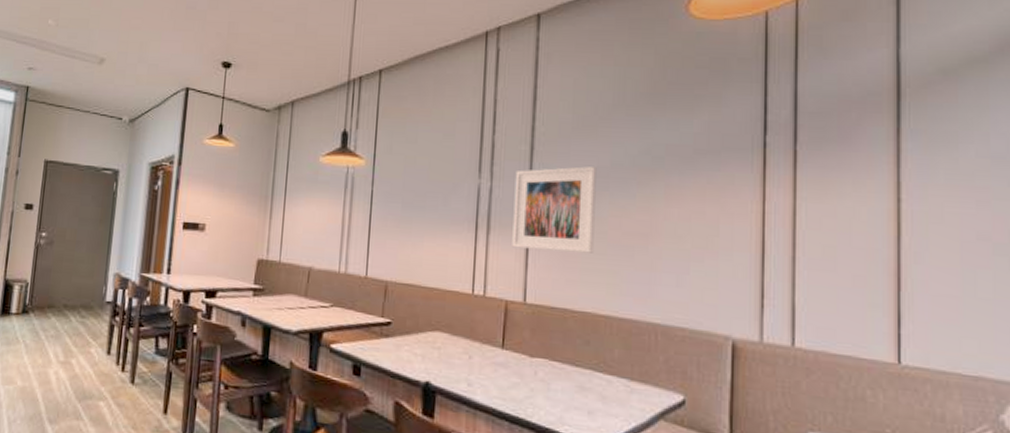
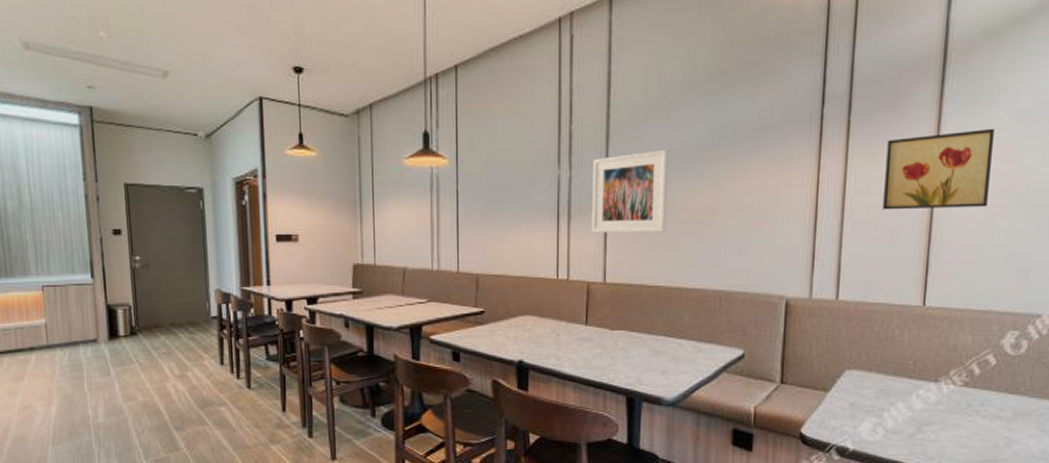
wall art: none [840,169,965,256] -> present [883,128,996,210]

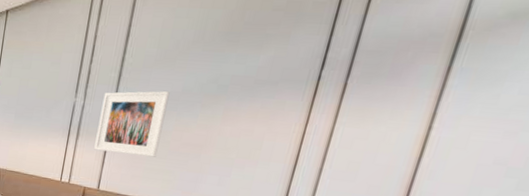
wall art: present [883,128,996,210] -> none [364,104,503,176]

